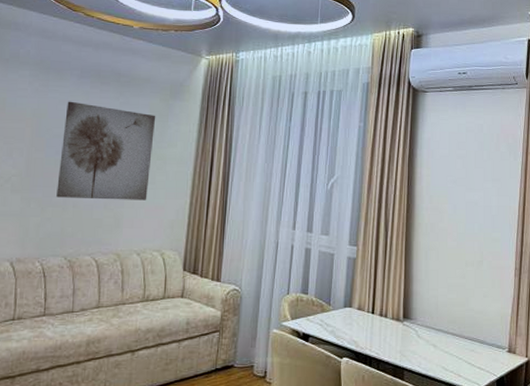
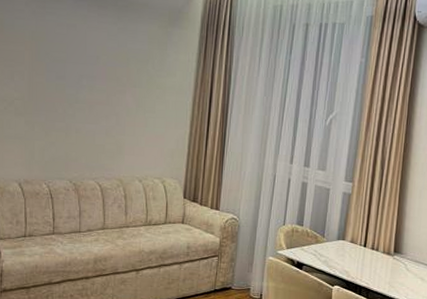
wall art: present [56,101,156,200] -> none [59,24,155,129]

